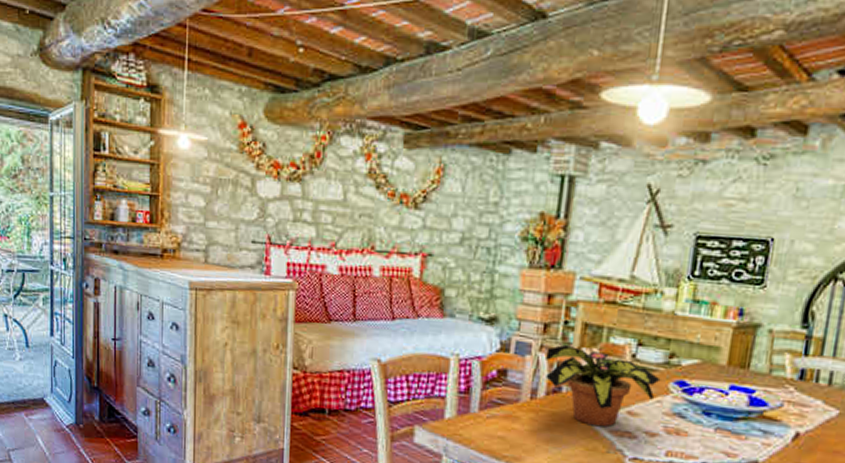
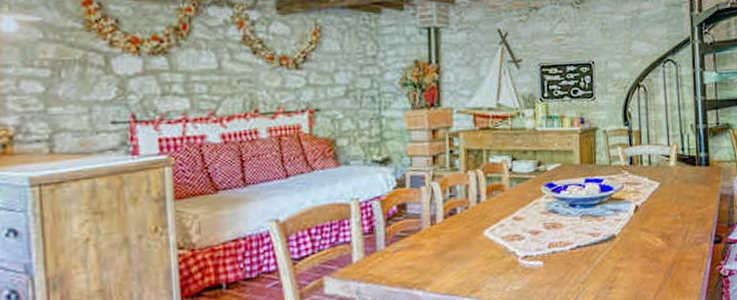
flower pot: present [546,344,661,427] -> none [438,170,534,237]

